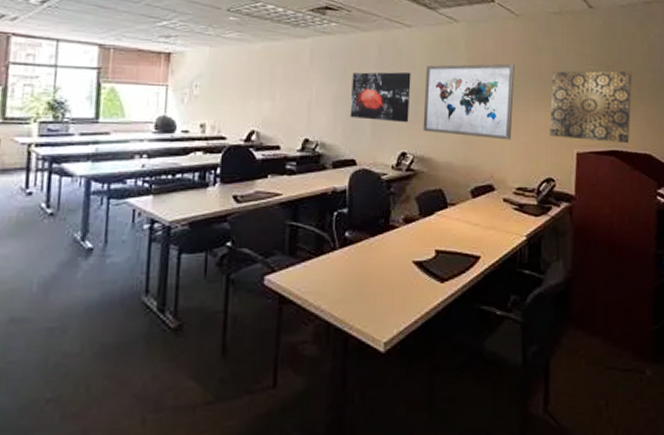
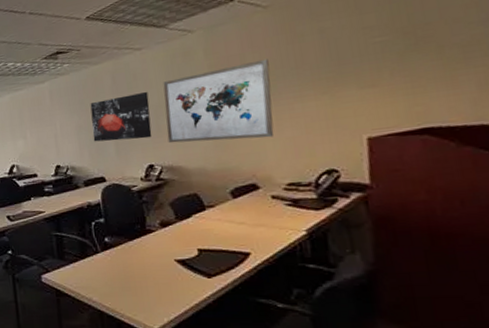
wall art: present [549,70,632,144] -> none [320,30,452,126]

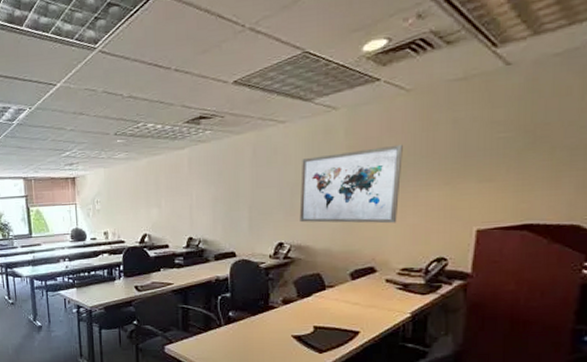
wall art: present [90,92,152,142] -> none [228,168,286,216]

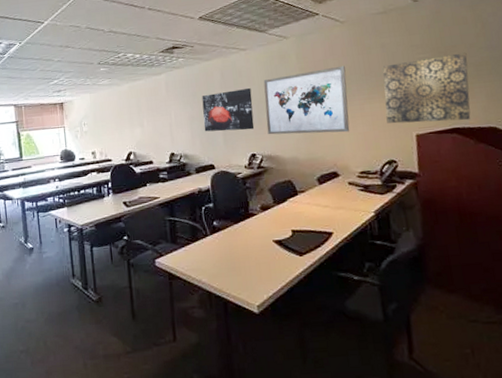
wall art: none [228,168,286,216] -> present [201,88,255,132]
wall art: none [443,132,562,216] -> present [382,52,471,124]

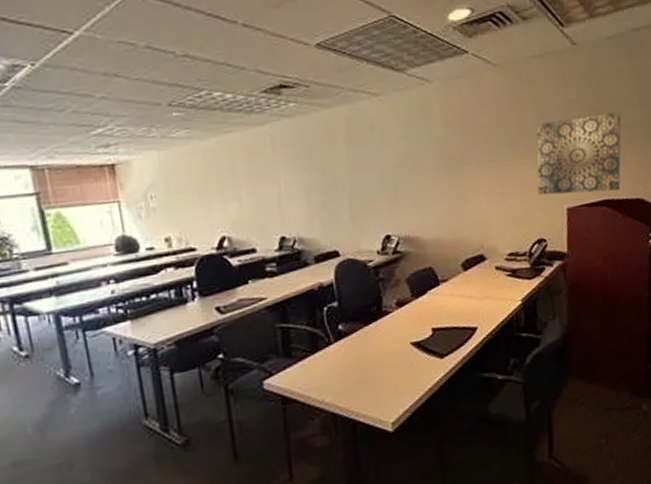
wall art: present [201,88,255,132] -> none [321,148,389,207]
wall art: present [263,65,350,135] -> none [400,121,499,210]

